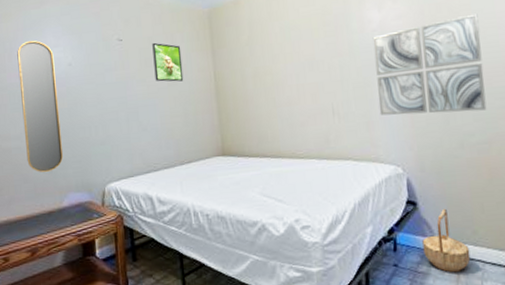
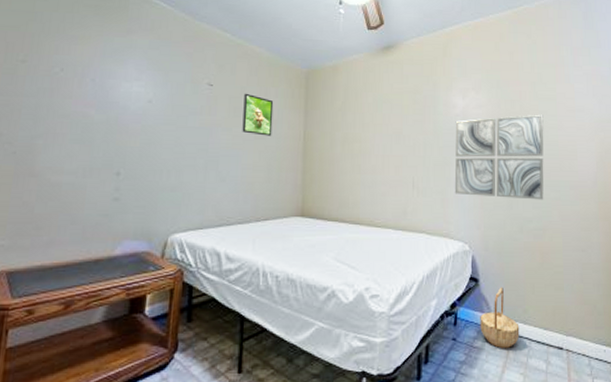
home mirror: present [17,40,63,173] -> none [79,69,133,215]

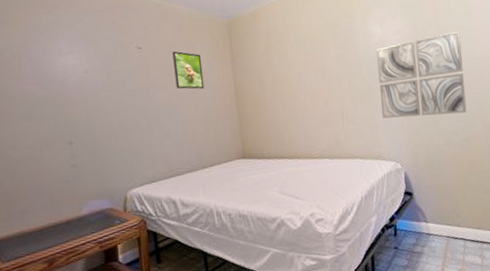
basket: present [480,287,520,349] -> none [417,197,455,251]

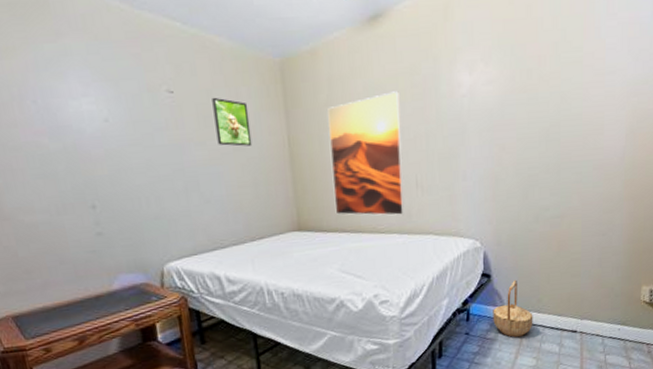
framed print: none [266,41,334,144] -> present [328,91,405,216]
wall art: present [375,31,467,119] -> none [461,83,566,189]
basket: none [417,197,455,251] -> present [493,280,533,338]

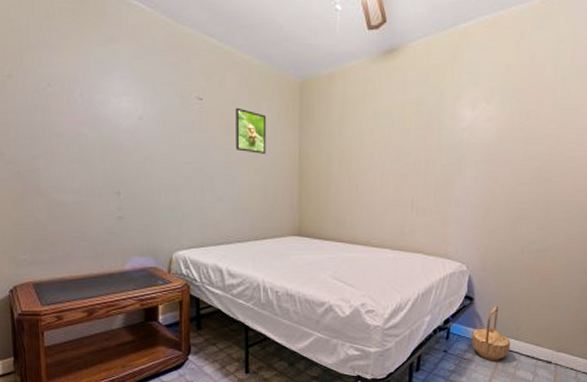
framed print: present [328,91,405,216] -> none [334,119,405,232]

